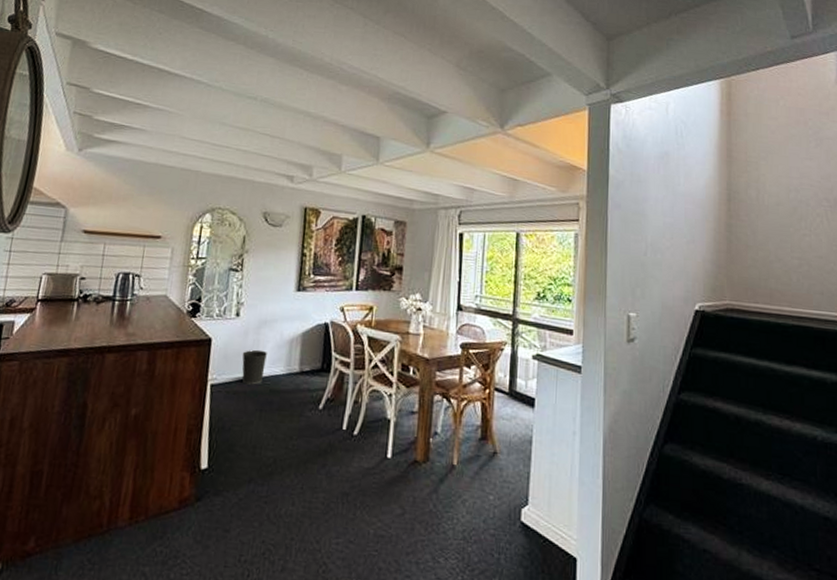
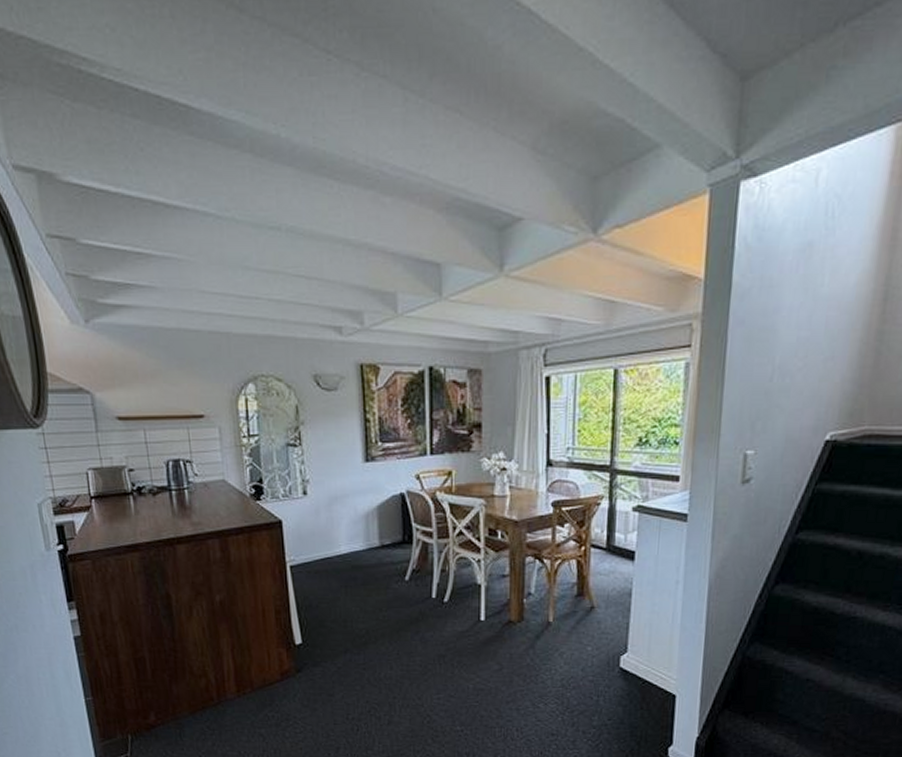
wastebasket: present [242,349,267,385] -> none [316,527,343,563]

